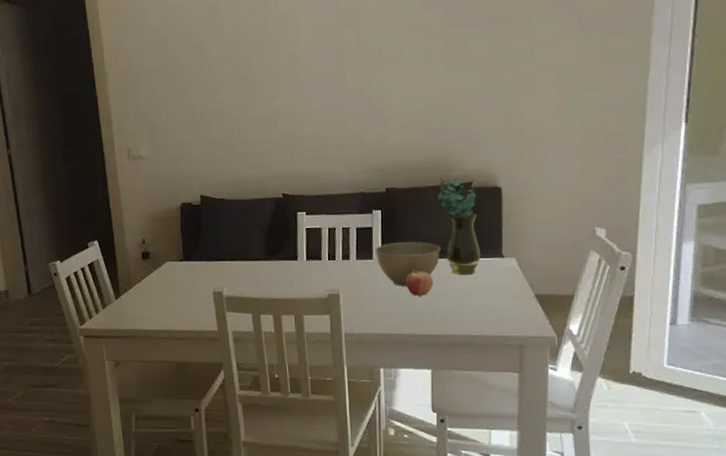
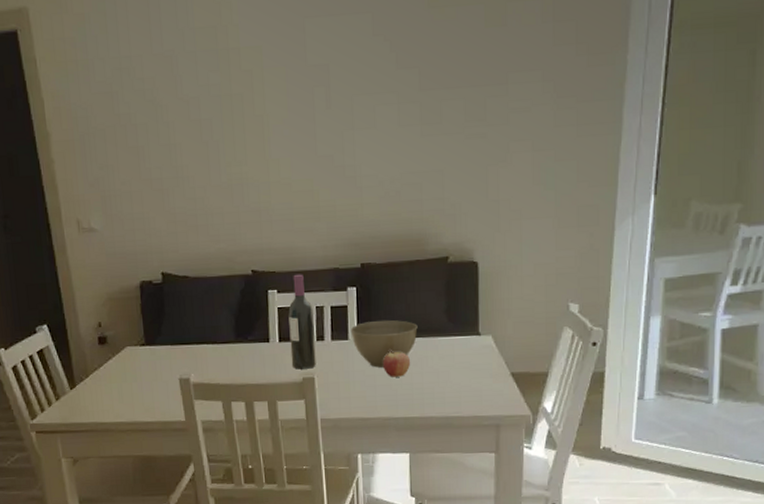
wine bottle: none [316,197,341,286] -> present [288,274,316,370]
vase: present [438,177,481,275] -> none [414,252,458,354]

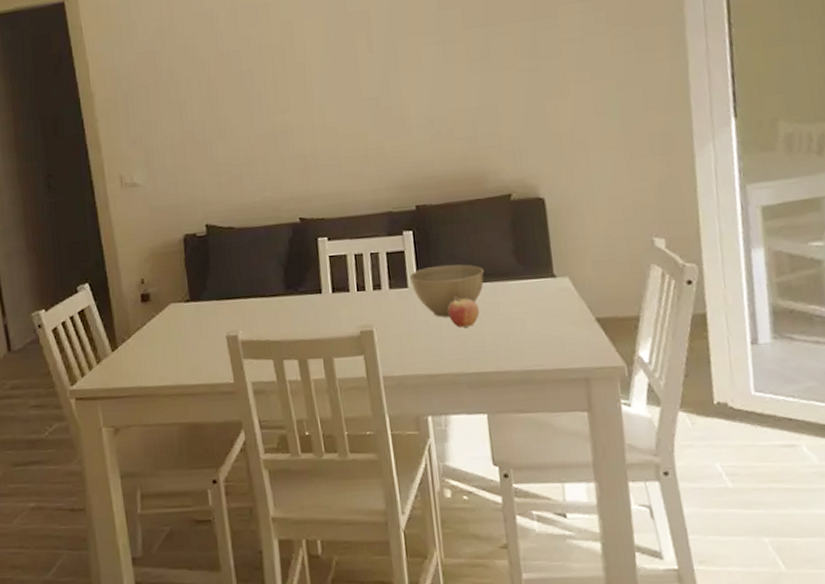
wine bottle: present [288,274,316,370] -> none [340,219,374,322]

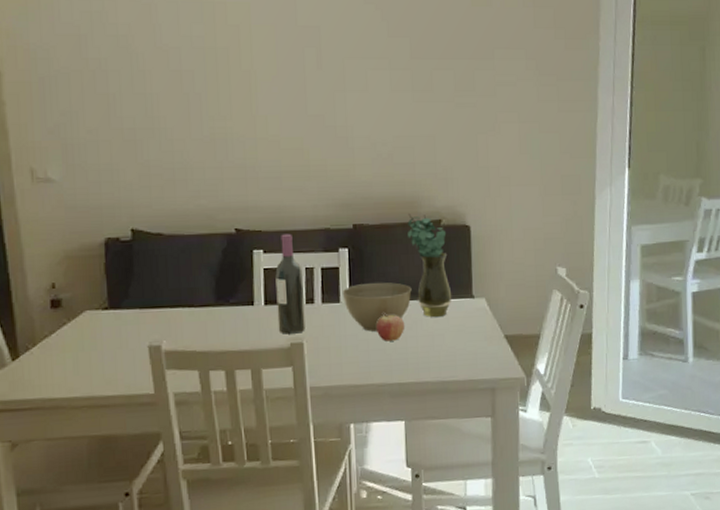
wine bottle: none [340,219,374,322] -> present [275,233,305,334]
vase: none [473,190,531,300] -> present [407,214,452,317]

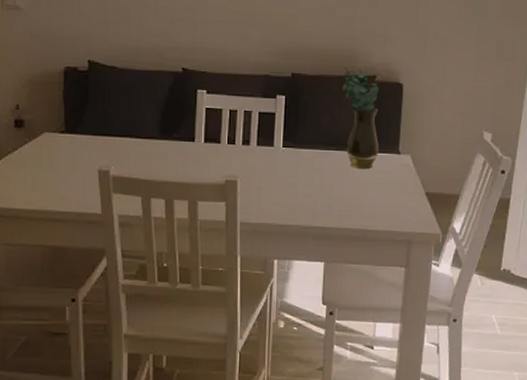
wine bottle: present [275,233,305,334] -> none [215,76,241,172]
bowl: present [342,282,412,332] -> none [276,130,342,177]
fruit: present [377,313,404,342] -> none [306,160,332,187]

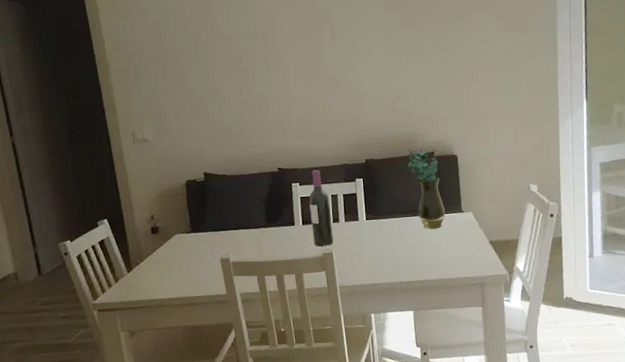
wine bottle: none [215,76,241,172] -> present [309,169,334,247]

